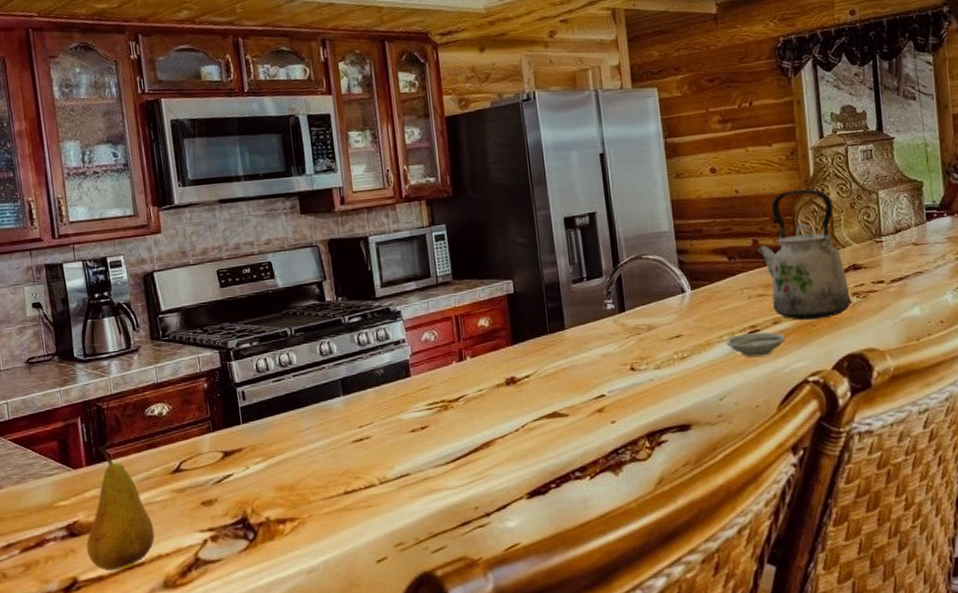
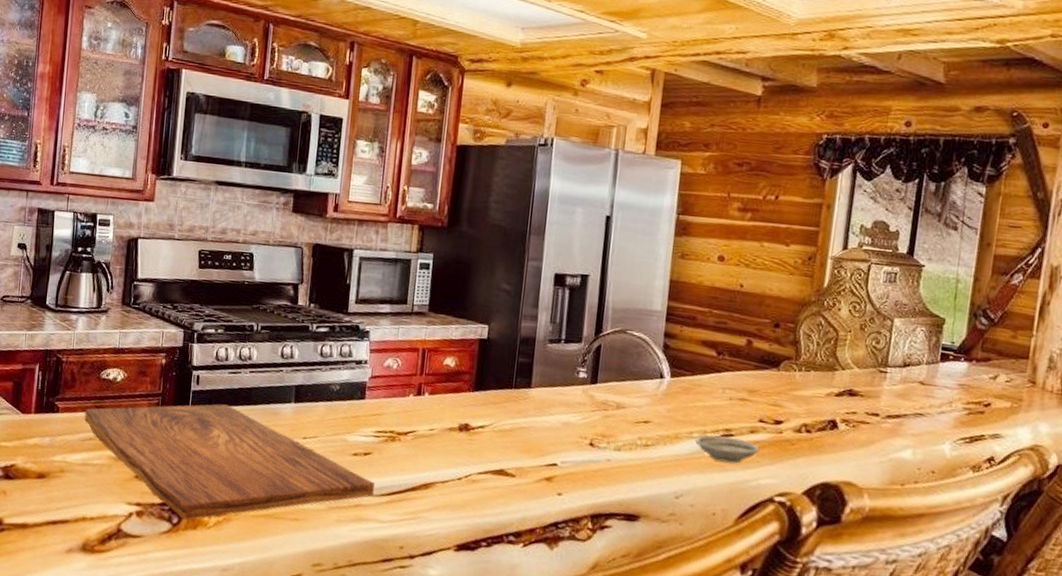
fruit: present [86,446,155,571] -> none [17,397,85,522]
cutting board: none [137,413,439,533] -> present [84,404,374,520]
kettle: present [756,189,851,321] -> none [749,297,842,440]

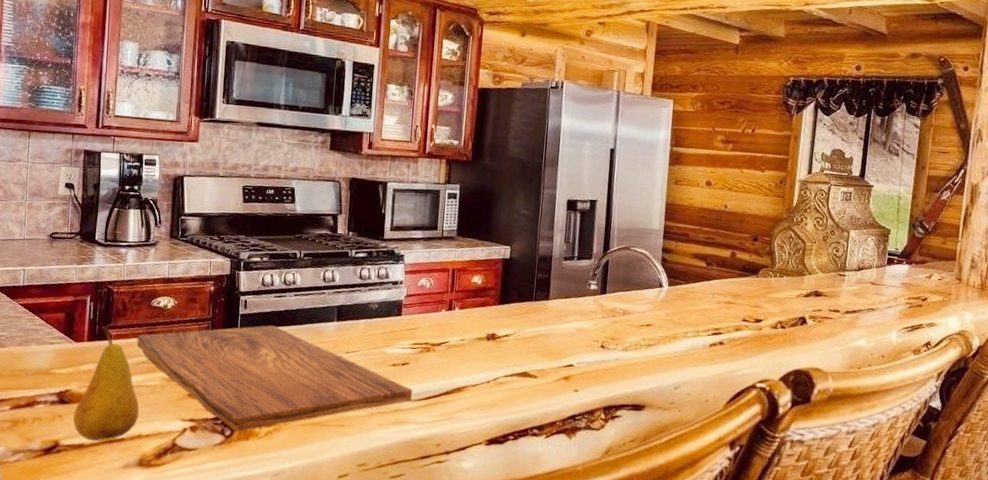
fruit: none [17,397,85,522] -> present [72,325,140,442]
saucer: present [695,435,760,464] -> none [690,334,744,357]

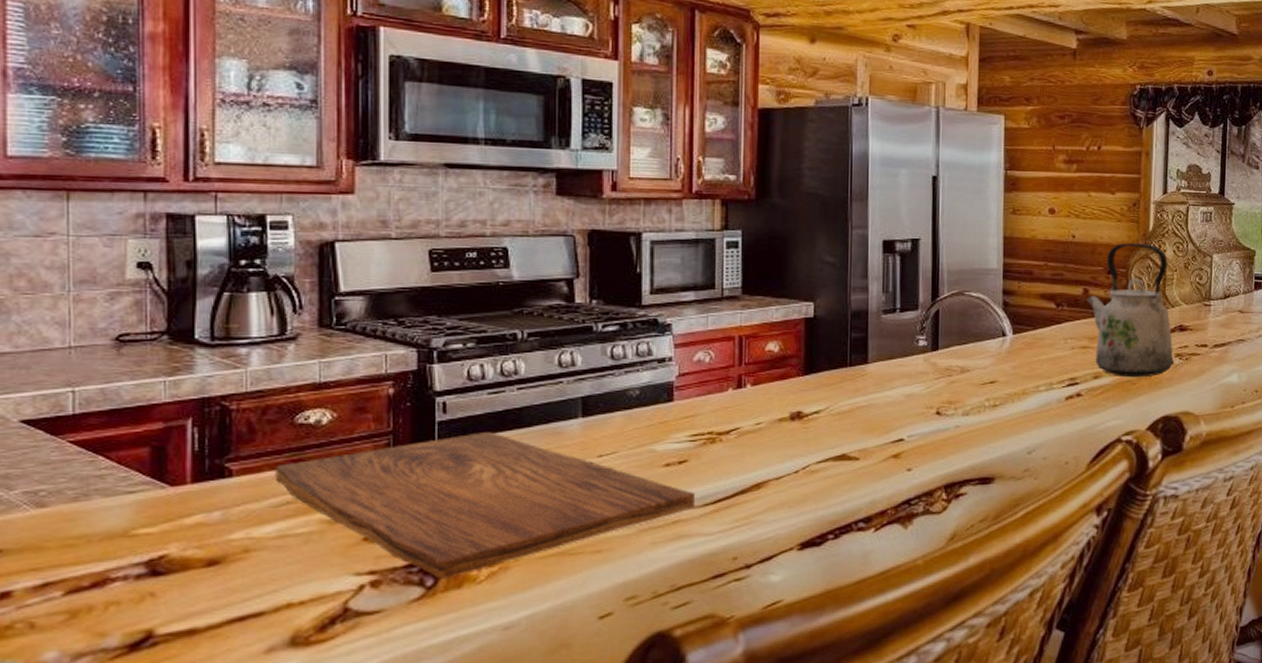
fruit: present [72,325,140,442] -> none [174,458,286,623]
kettle: none [733,215,809,334] -> present [1086,243,1174,378]

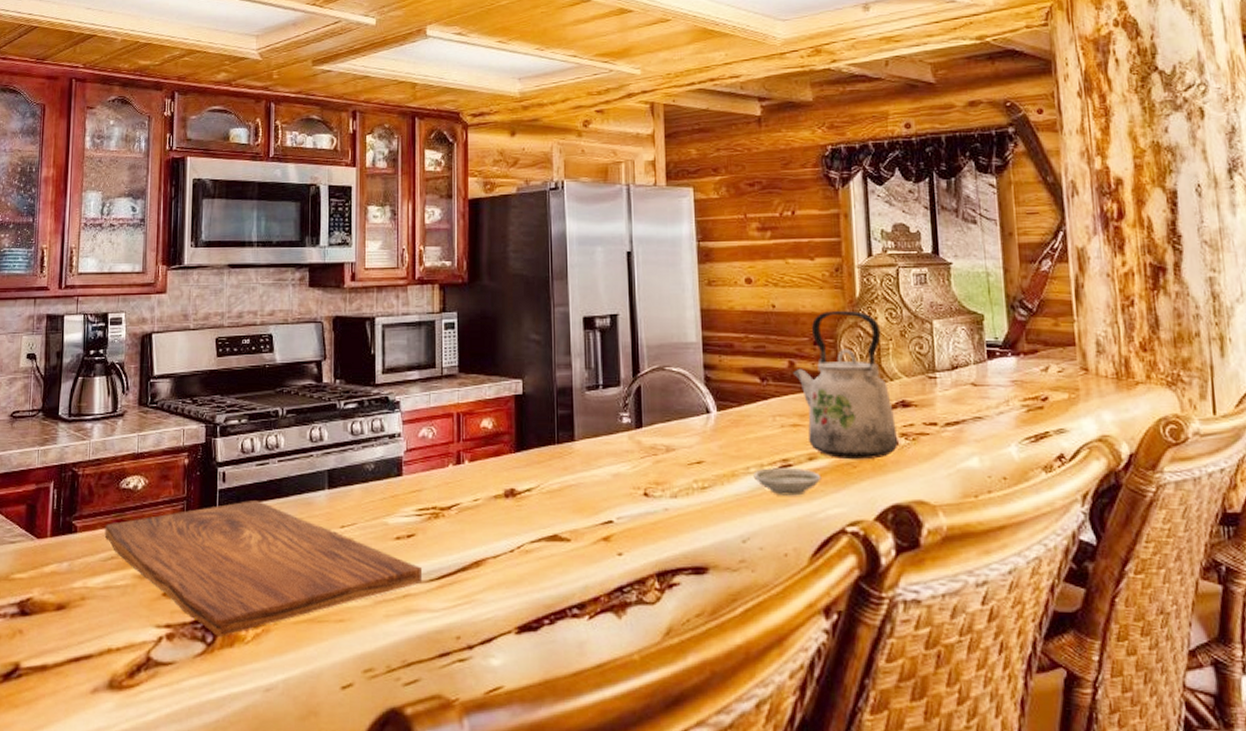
saucer: none [1042,386,1104,411] -> present [753,468,822,496]

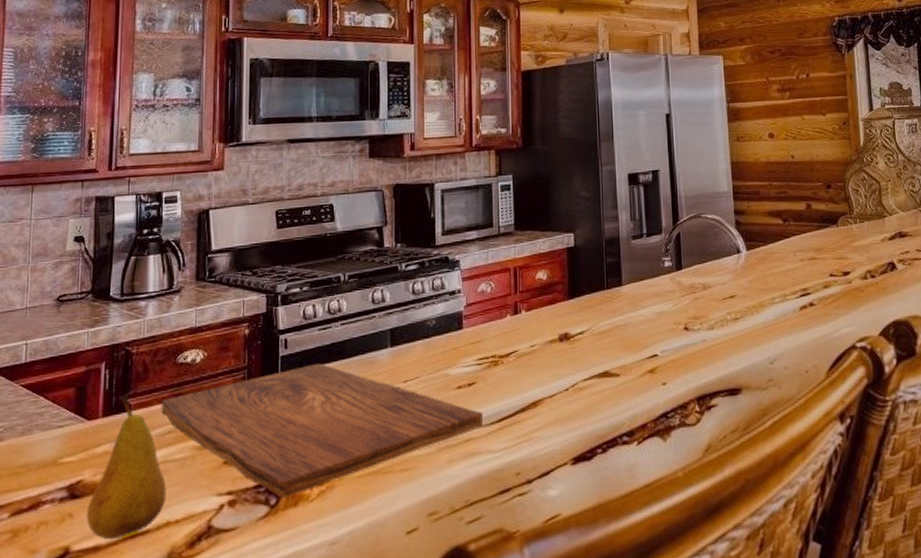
fruit: none [34,516,109,661] -> present [86,395,167,540]
saucer: present [753,468,822,496] -> none [778,295,835,320]
kettle: present [792,311,899,460] -> none [809,158,897,286]

